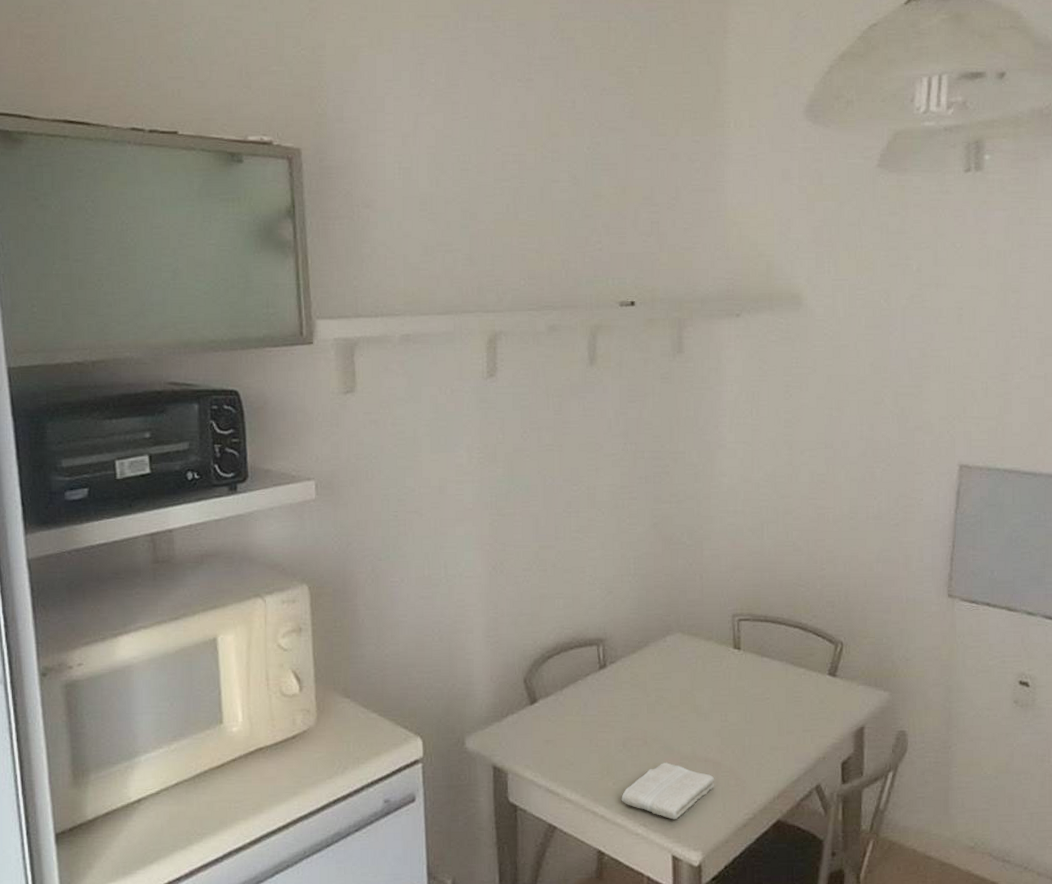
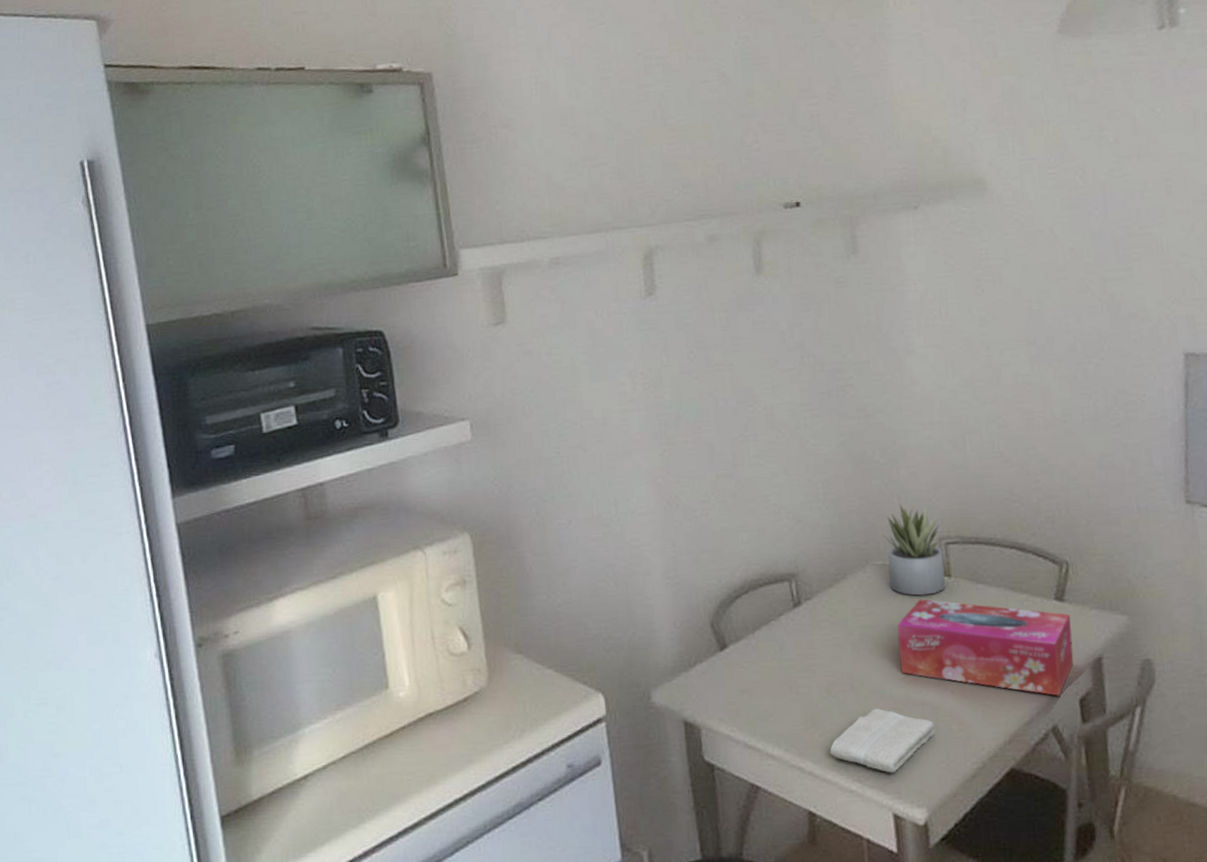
succulent plant: none [683,582,735,665] -> present [882,503,946,596]
tissue box: none [690,668,841,759] -> present [897,599,1074,696]

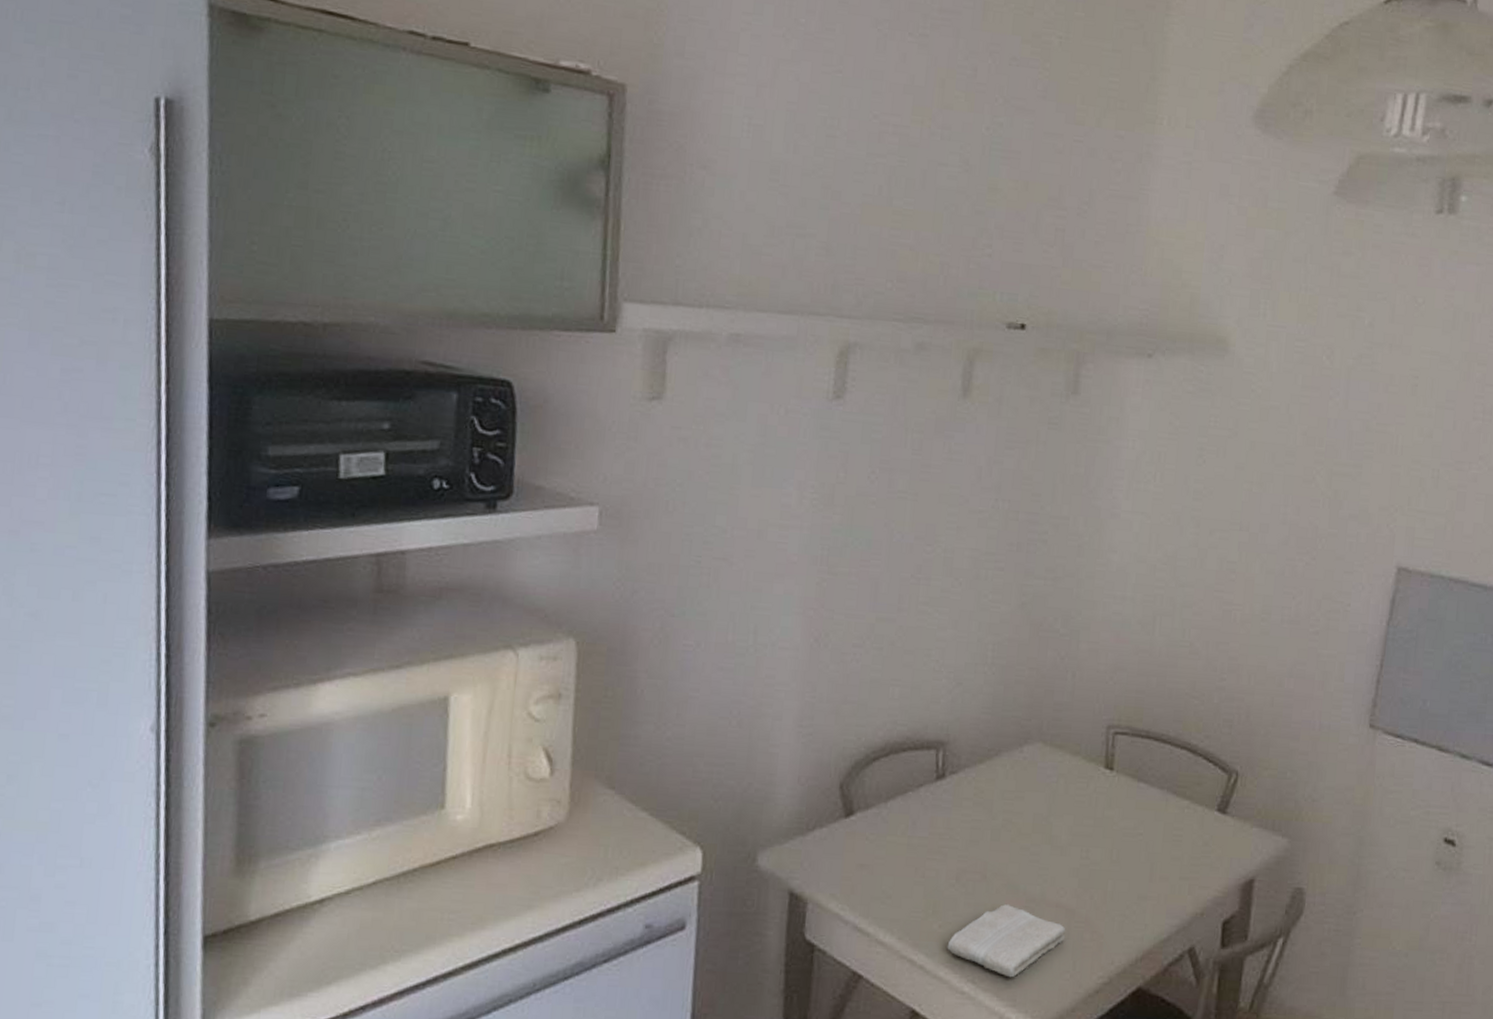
succulent plant: present [882,503,946,596] -> none [1046,681,1111,787]
tissue box: present [897,599,1074,696] -> none [1041,790,1229,916]

